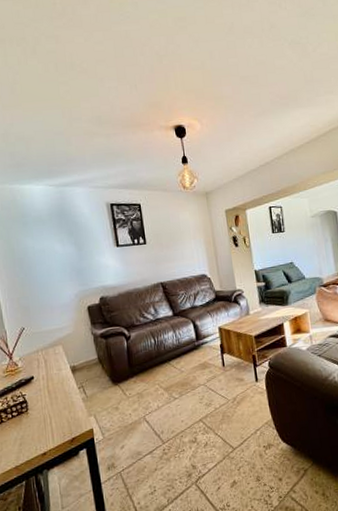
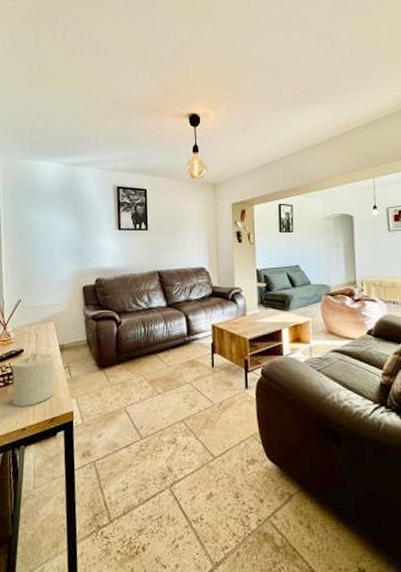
candle: none [23,376,72,433] -> present [12,351,55,407]

